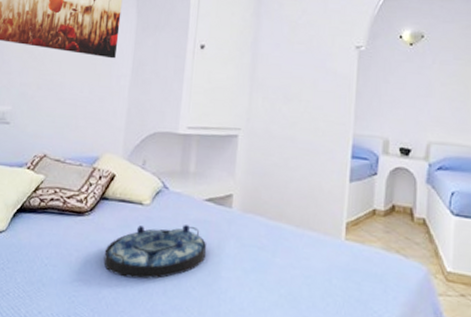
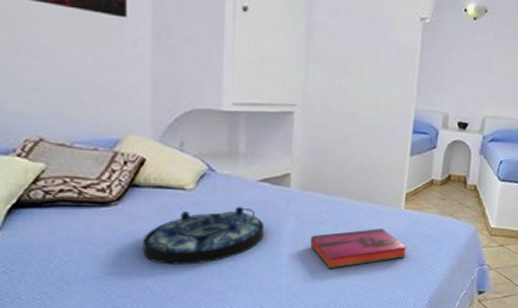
hardback book: none [249,259,349,300] -> present [310,229,407,268]

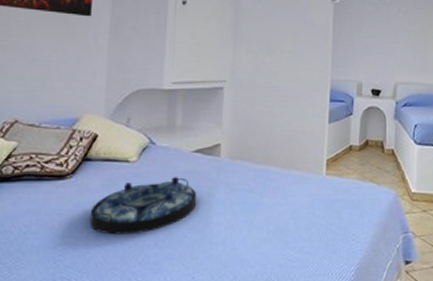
hardback book: present [310,229,407,268] -> none [239,196,330,237]

